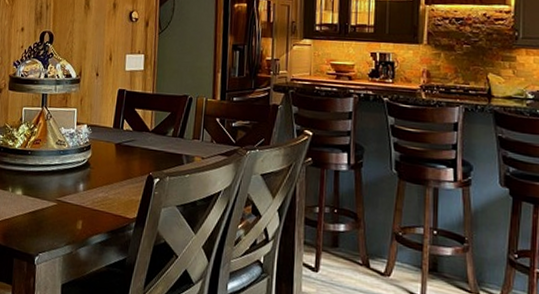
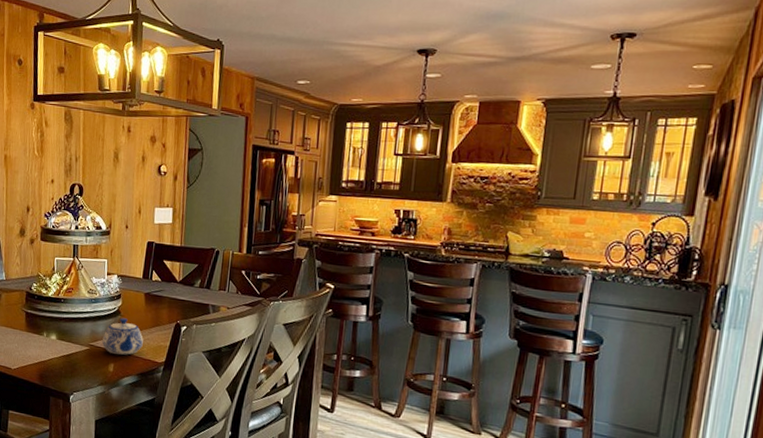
teapot: none [70,170,114,211] -> present [102,317,143,355]

